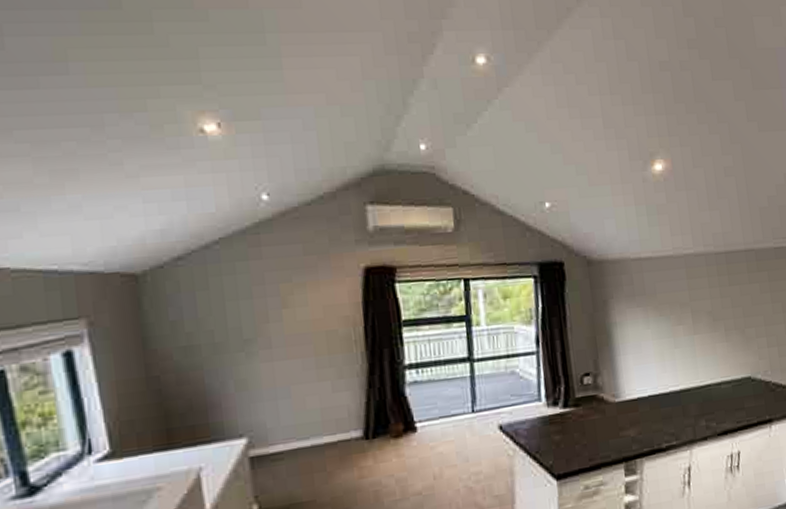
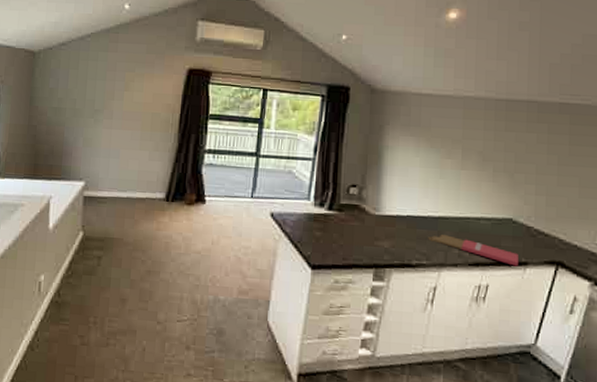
cutting board: none [673,407,764,426] -> present [428,234,518,266]

